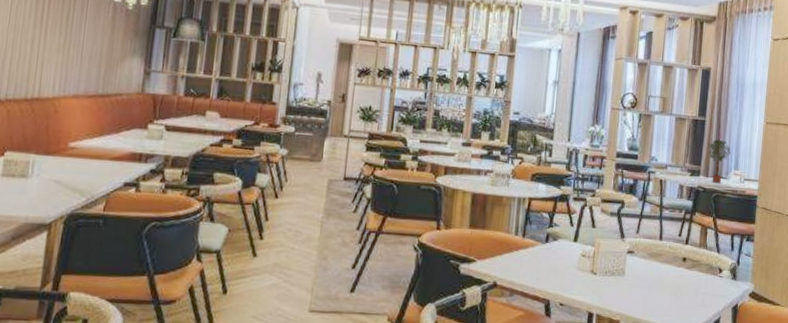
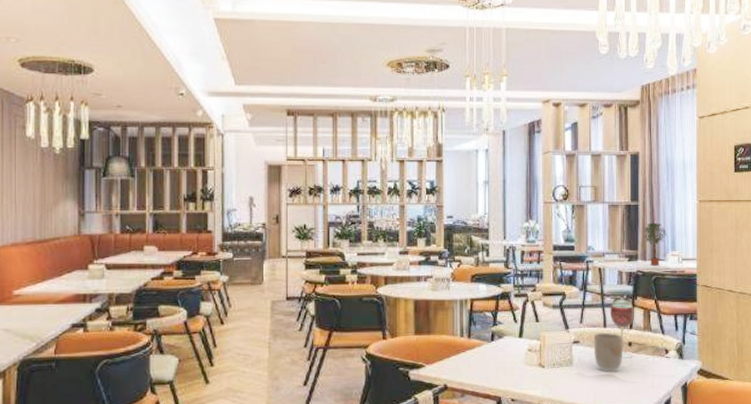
cup: none [647,245,678,286] -> present [593,333,623,372]
wineglass: none [667,210,692,274] -> present [610,296,634,359]

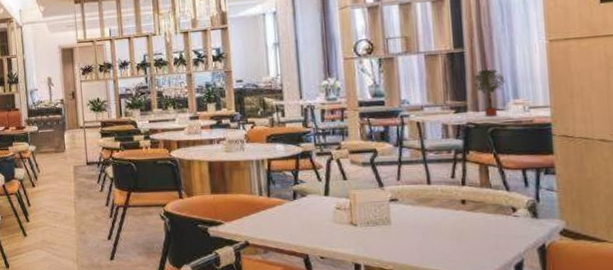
cup: present [593,333,623,372] -> none [415,190,455,231]
wineglass: present [610,296,634,359] -> none [434,151,467,217]

